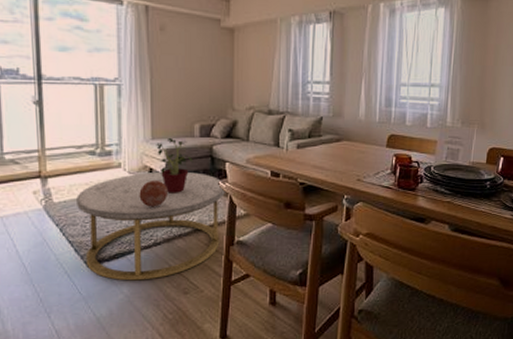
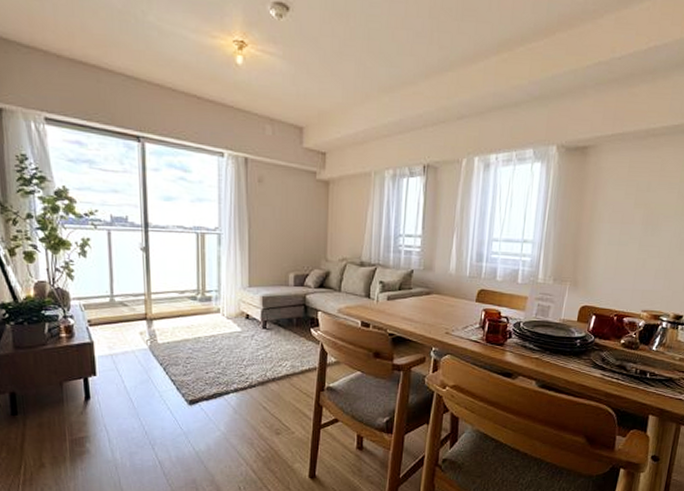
coffee table: present [76,172,225,281] -> none [179,318,317,420]
decorative sphere: present [139,180,169,207] -> none [236,325,264,352]
potted plant: present [156,137,193,193] -> none [253,285,287,339]

